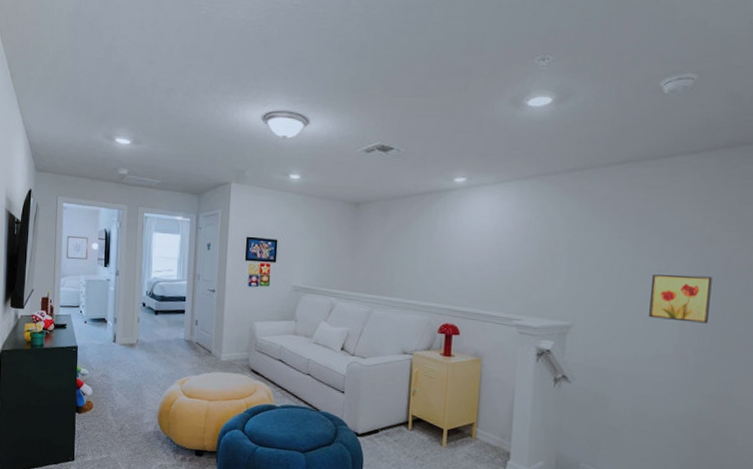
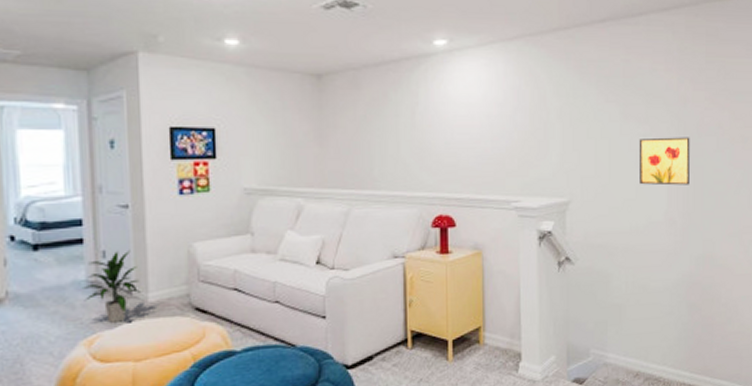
indoor plant: none [181,321,218,372] -> present [83,249,142,323]

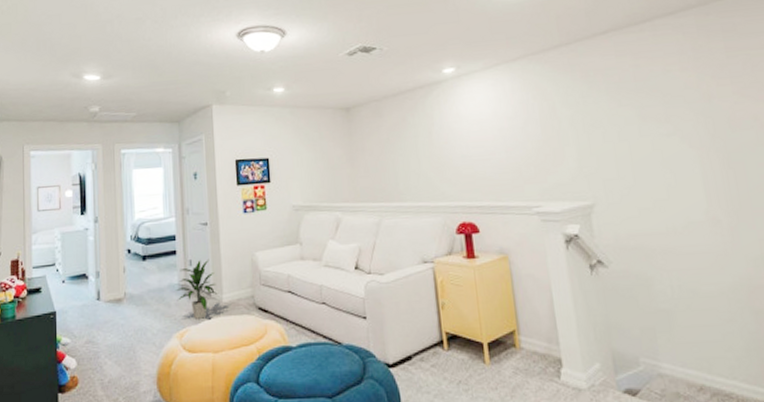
wall art: present [638,137,690,186] -> none [661,132,730,185]

